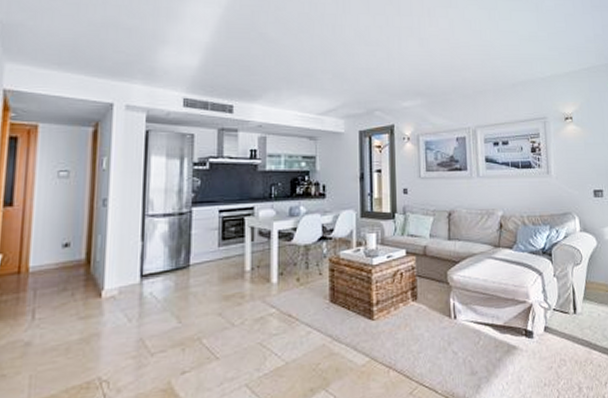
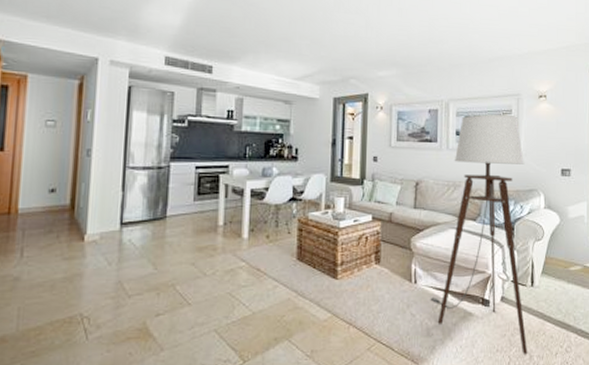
floor lamp: none [471,139,577,388] -> present [430,114,528,355]

